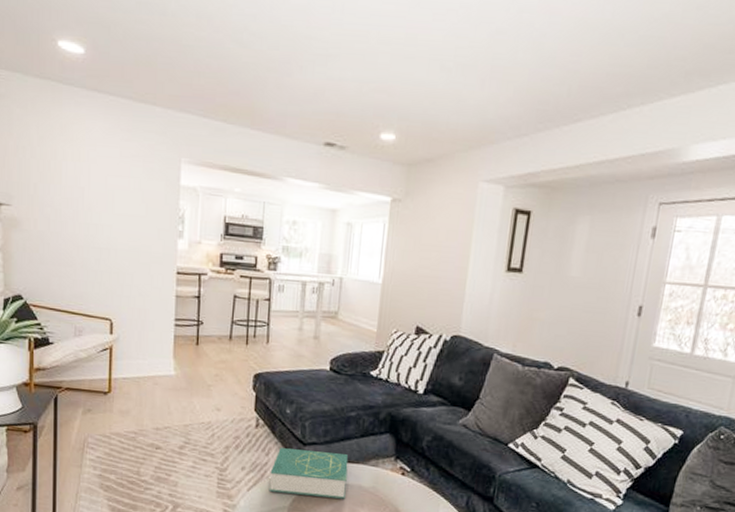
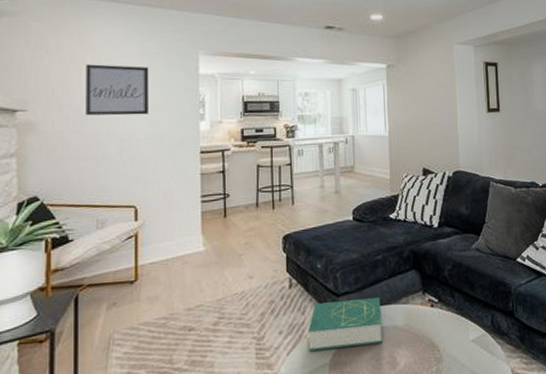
wall art: none [66,161,129,224] -> present [86,64,149,116]

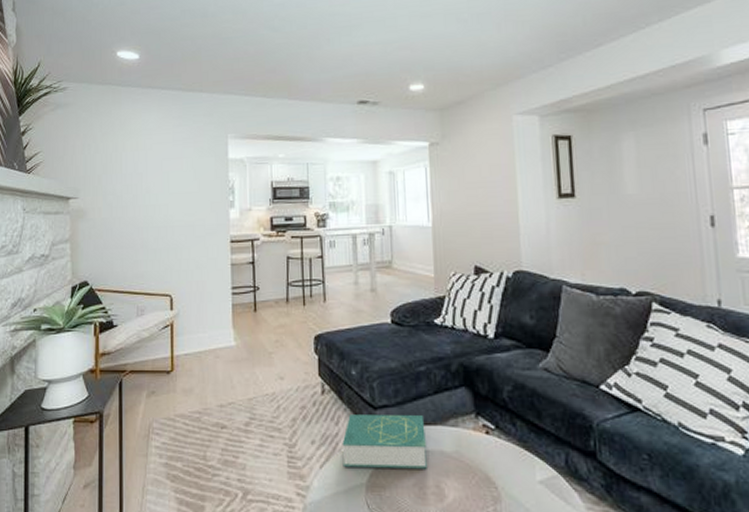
wall art: present [86,64,149,116] -> none [126,151,182,203]

